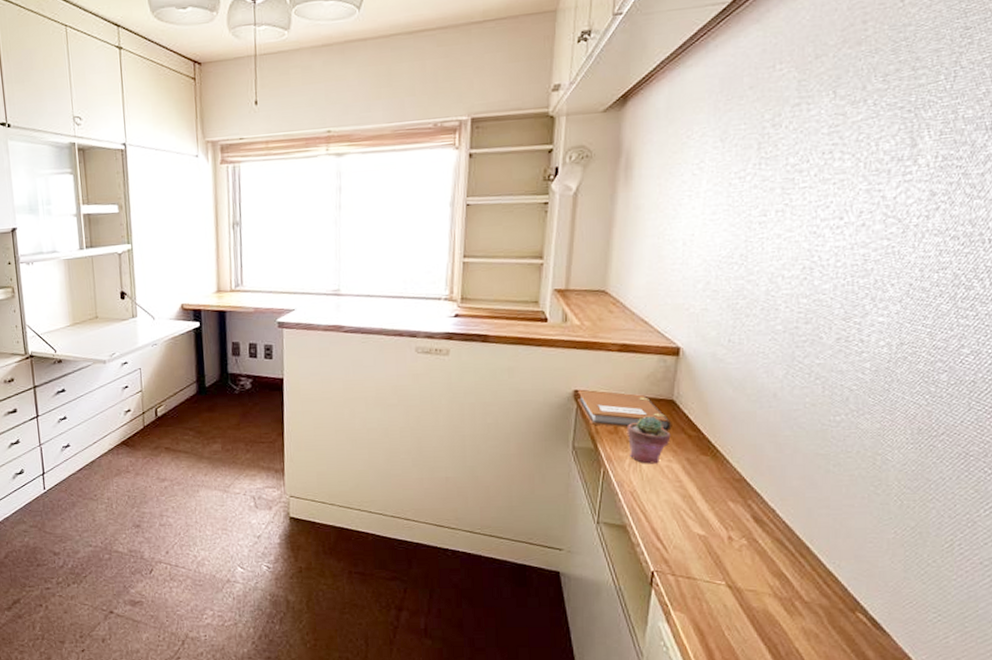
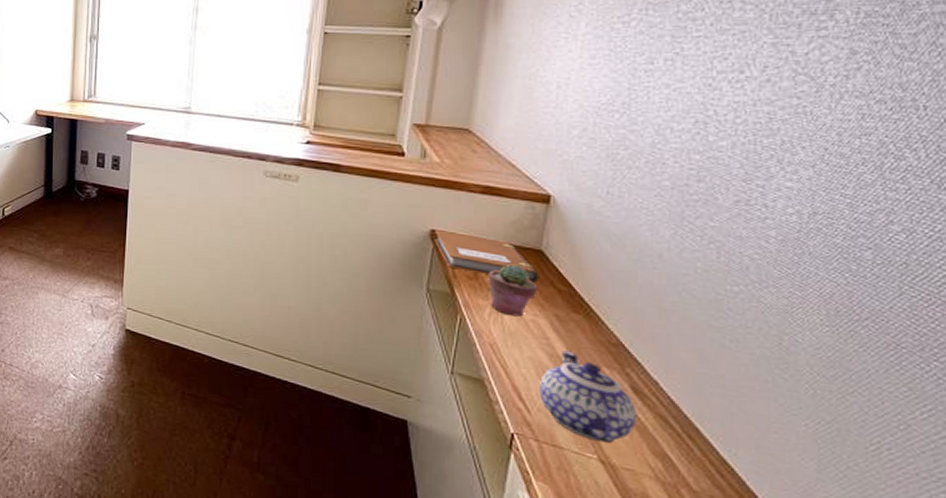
teapot: none [675,490,758,569] -> present [540,350,637,443]

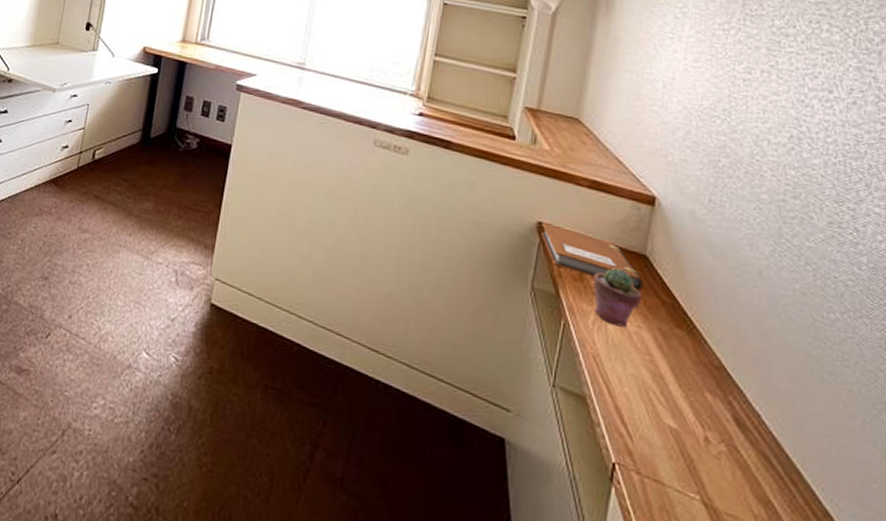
teapot: present [540,350,637,443] -> none [642,370,740,483]

